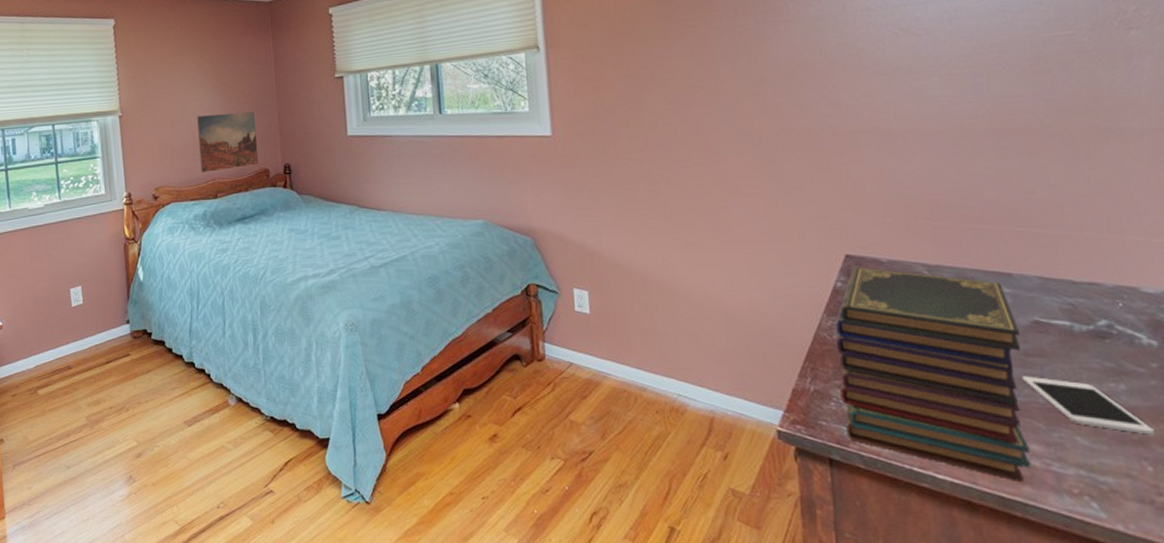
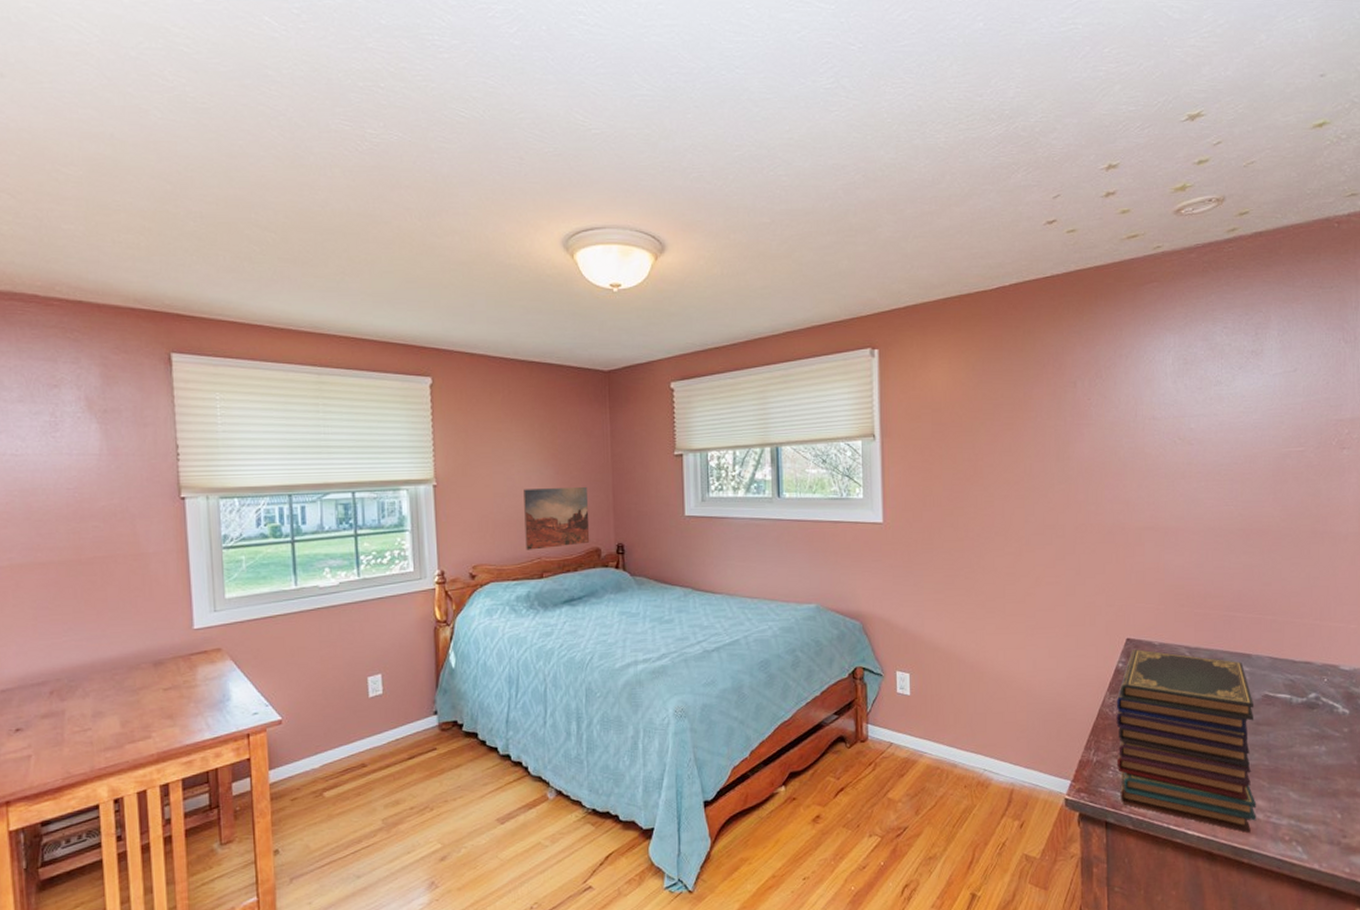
cell phone: present [1021,376,1154,435] -> none [1253,742,1343,788]

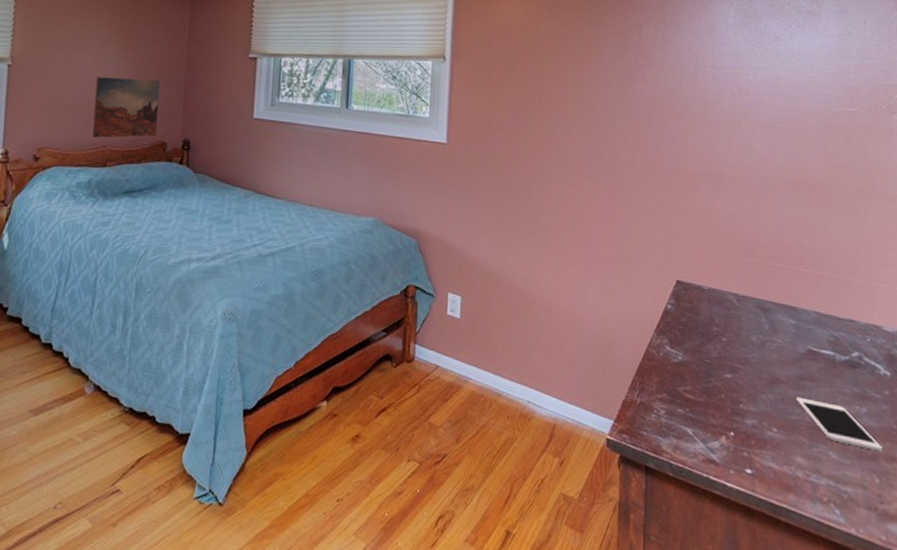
book stack: present [1116,649,1257,834] -> none [660,292,798,491]
cell phone: none [1253,742,1343,788] -> present [796,397,882,452]

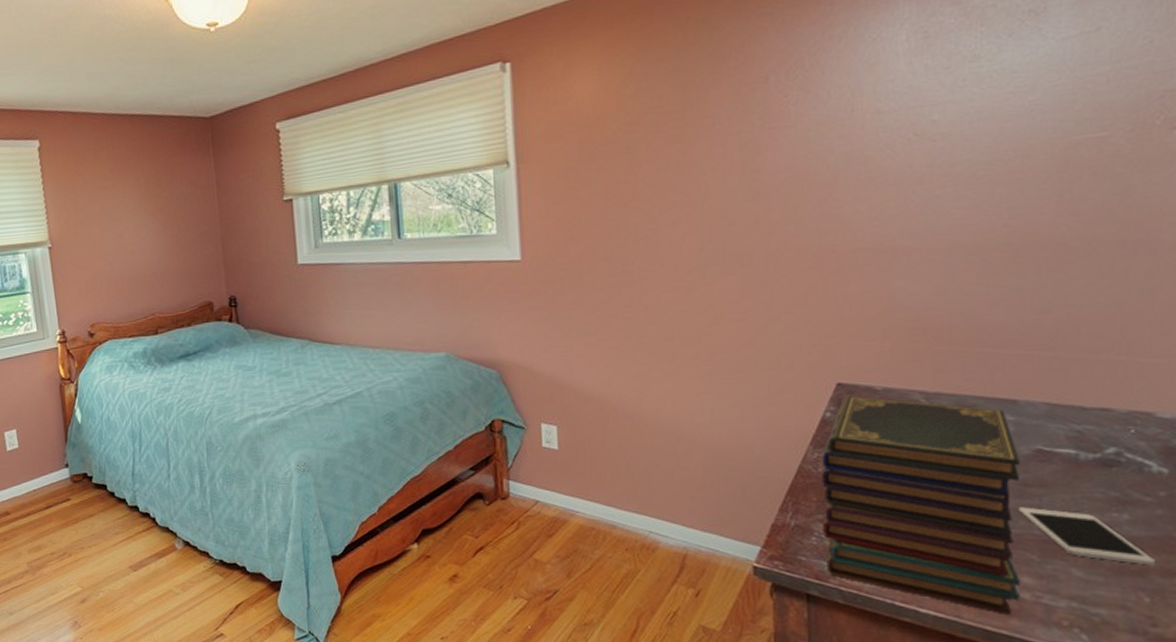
wall art: present [92,77,160,138] -> none [133,240,202,307]
book stack: none [660,292,798,491] -> present [822,396,1021,616]

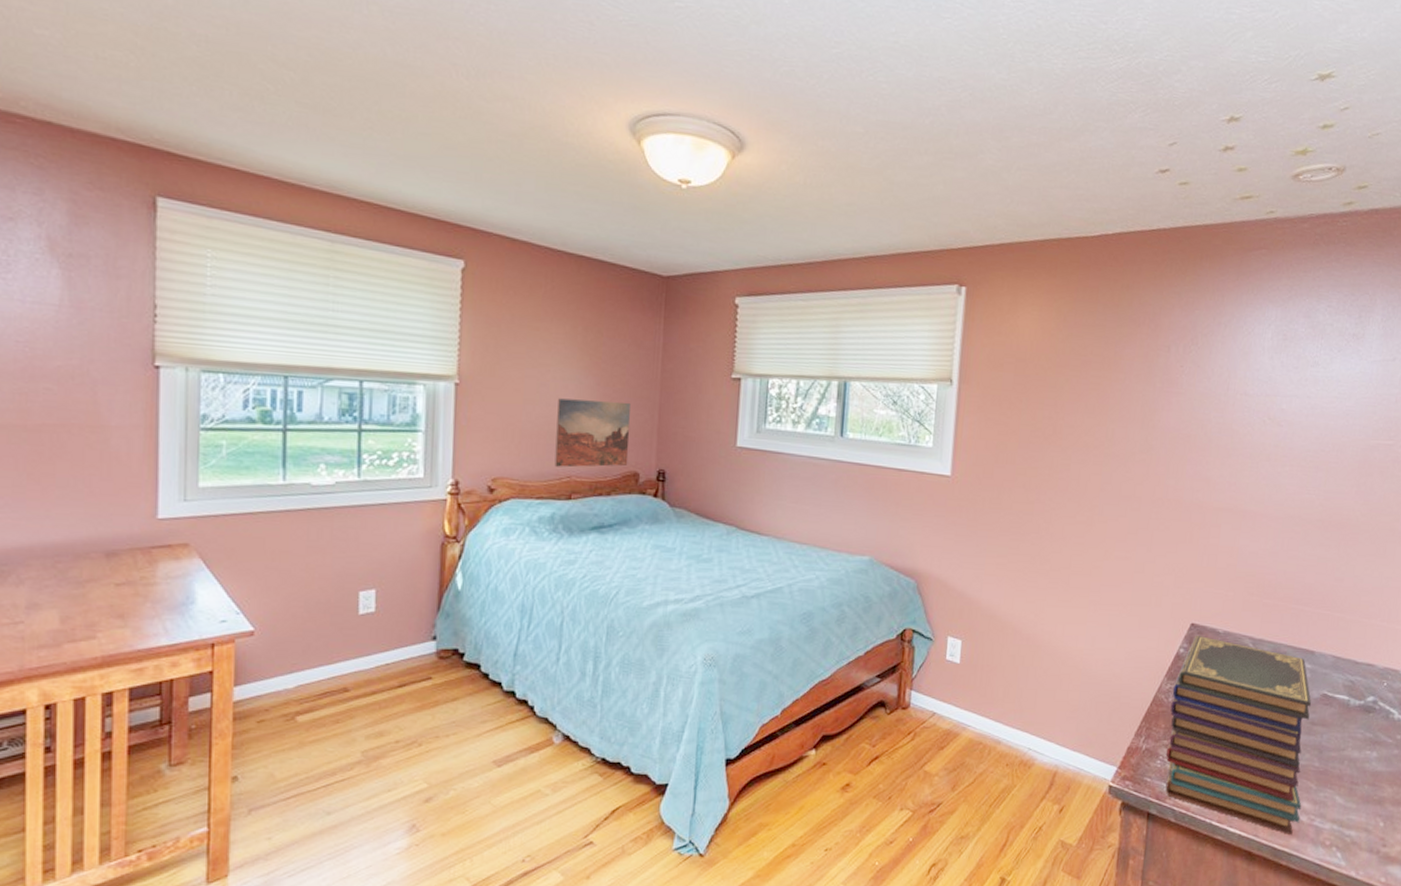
wall art: none [133,240,202,307] -> present [554,398,630,468]
cell phone: present [1018,507,1155,566] -> none [1306,742,1390,796]

